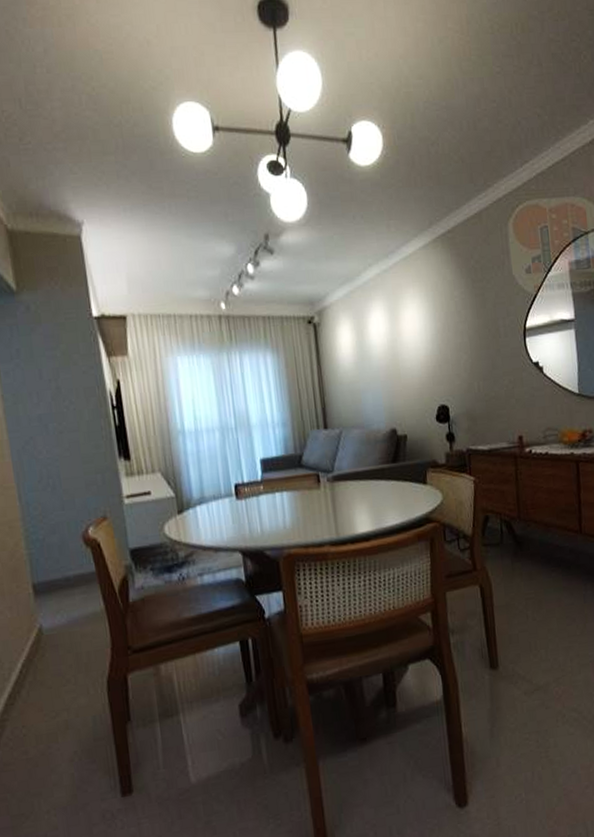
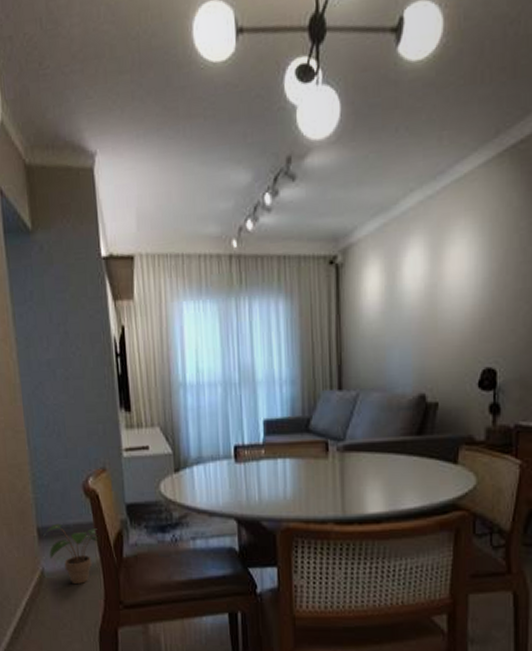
potted plant: none [40,576,102,637] -> present [43,523,98,585]

